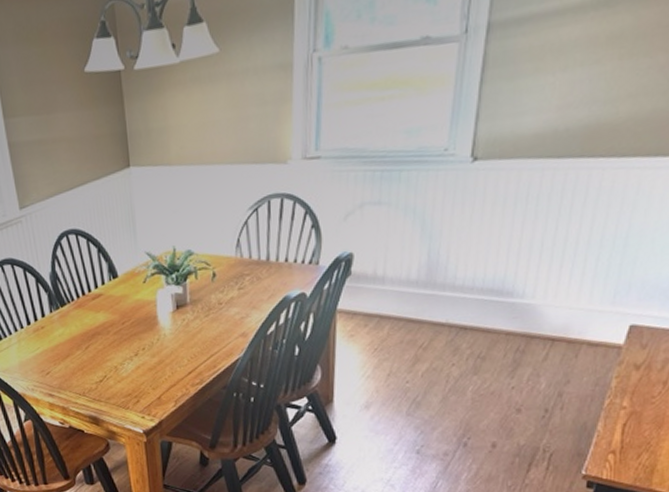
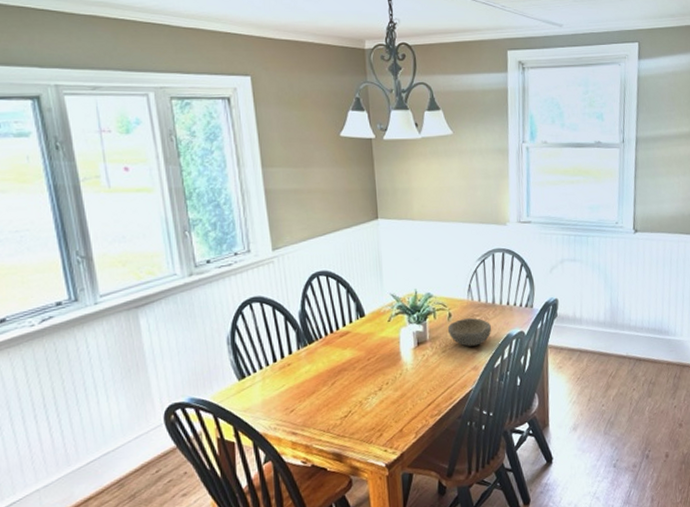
bowl: none [211,278,265,310] -> present [447,318,492,347]

